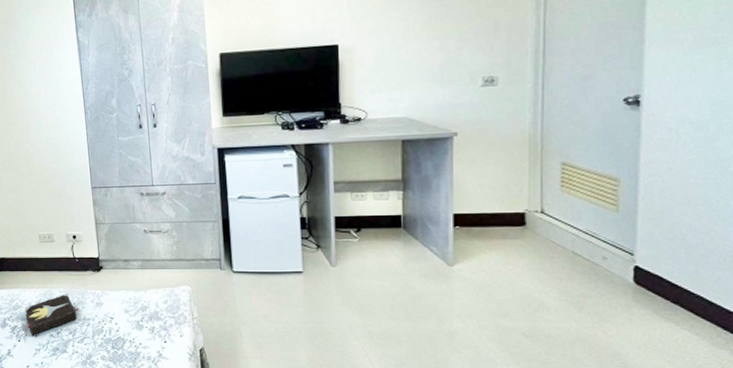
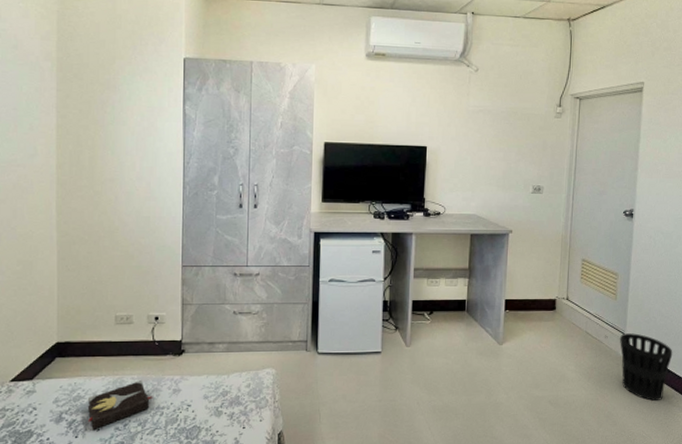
wastebasket: none [625,254,717,340] -> present [619,333,673,401]

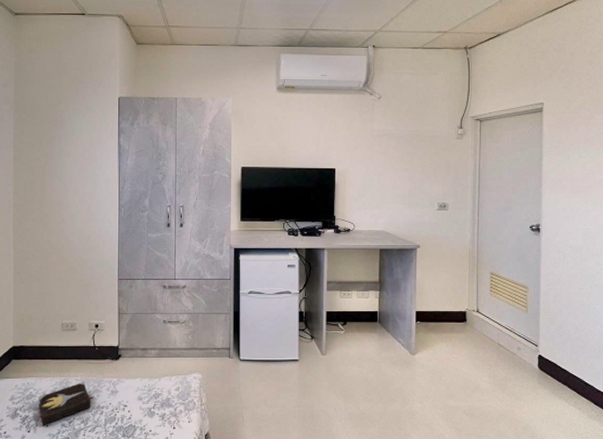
wastebasket: present [619,333,673,401] -> none [532,346,590,414]

